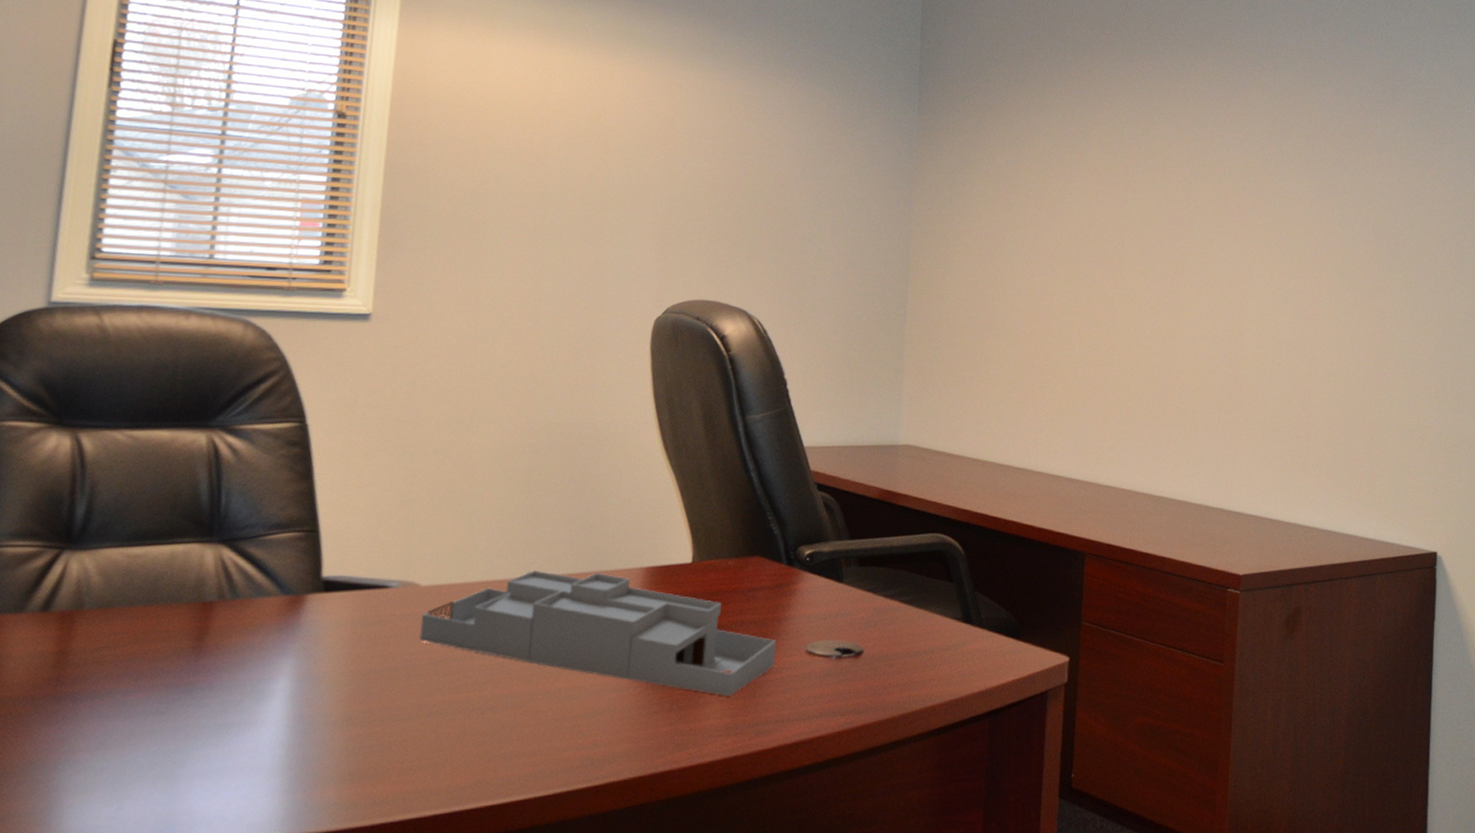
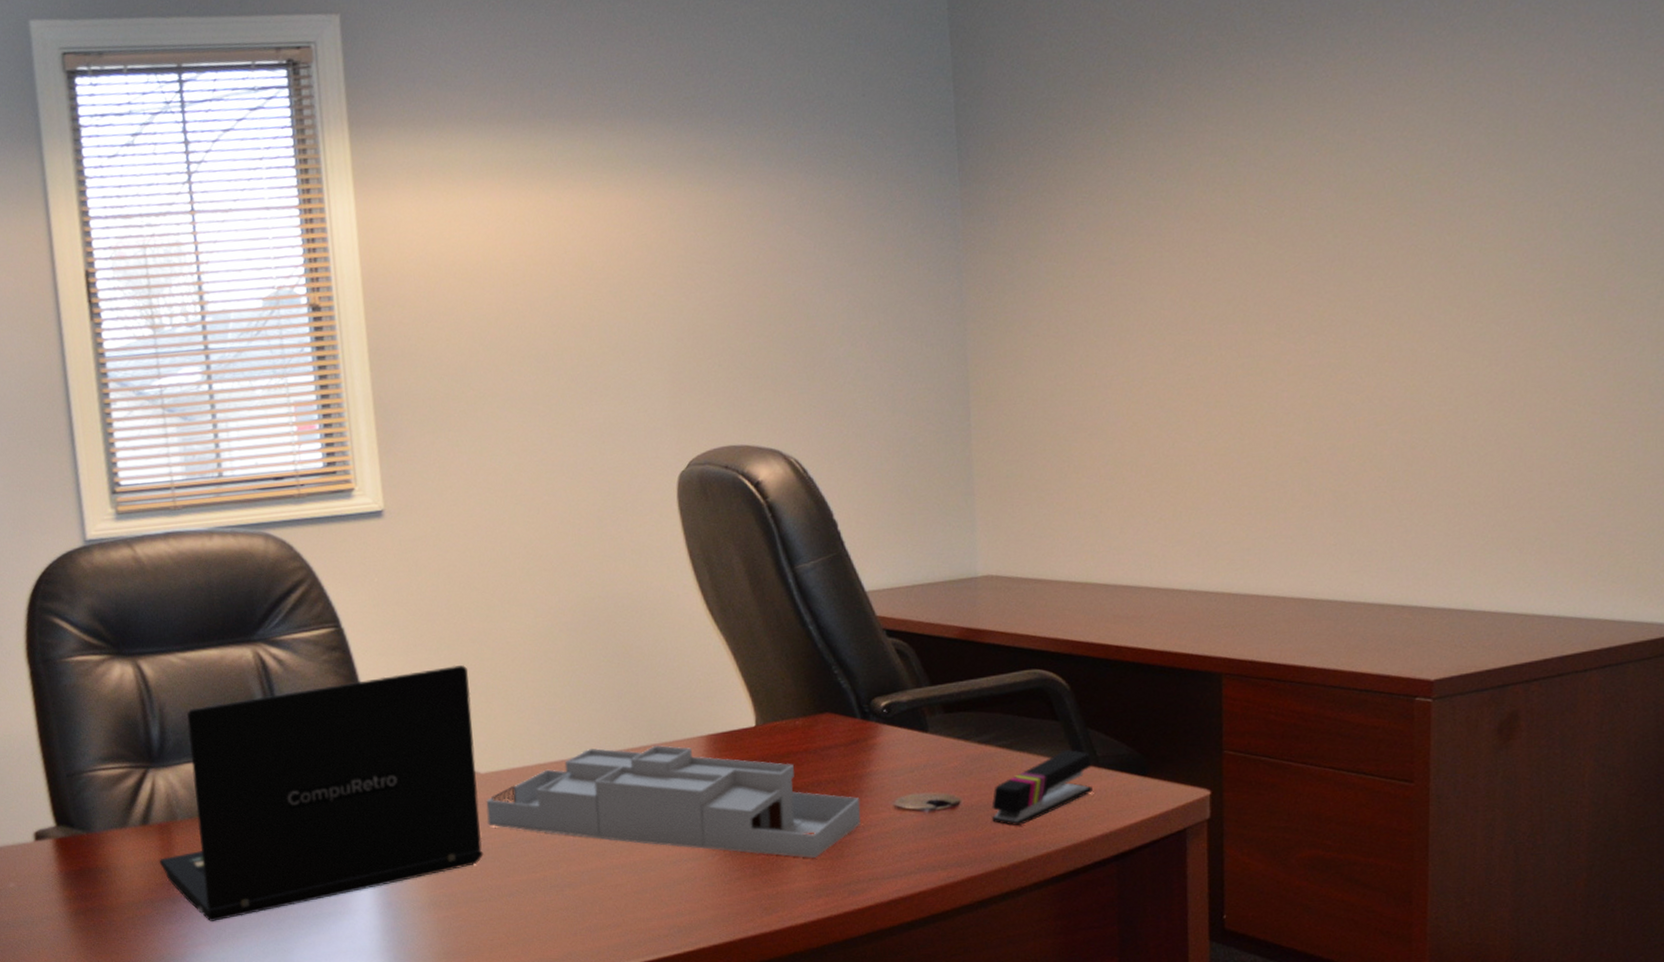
laptop: none [51,473,427,725] -> present [159,664,484,921]
stapler: none [889,610,977,677] -> present [991,750,1093,825]

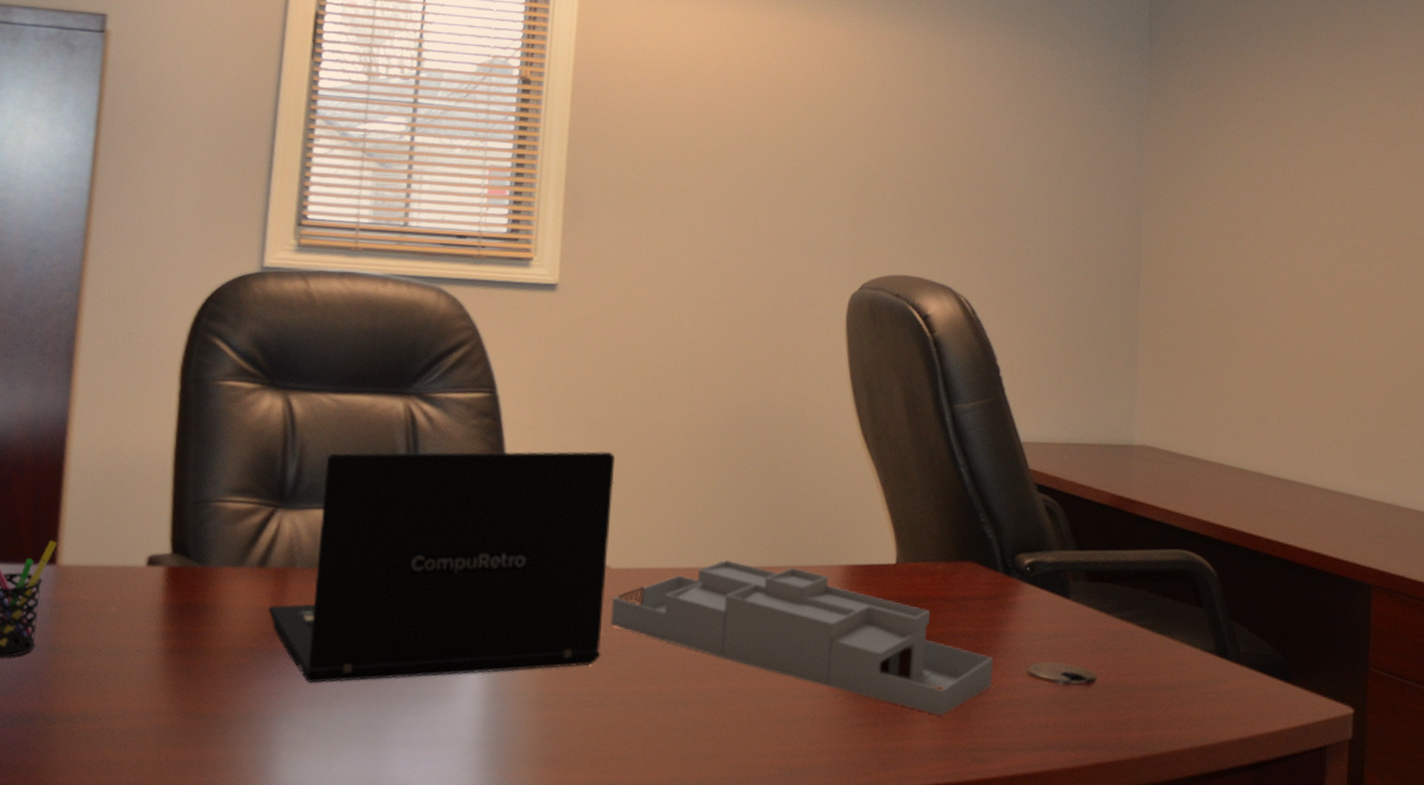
stapler: present [991,750,1093,825] -> none [1127,641,1234,714]

